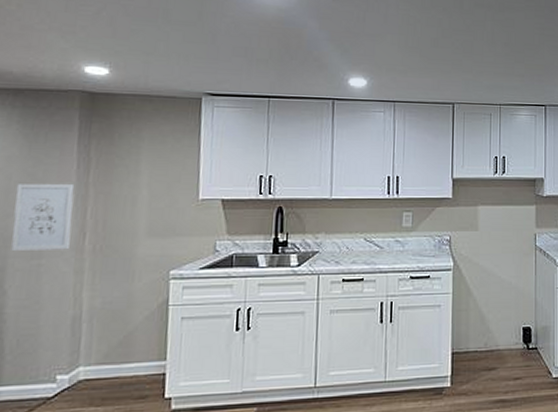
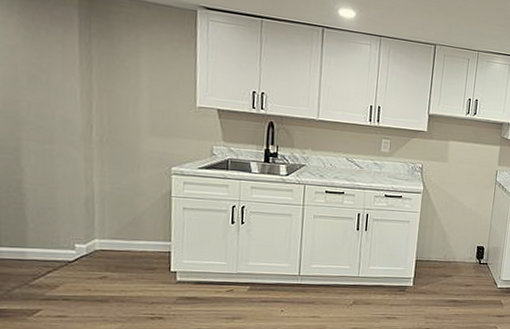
wall art: present [11,183,75,252] -> none [23,73,79,139]

